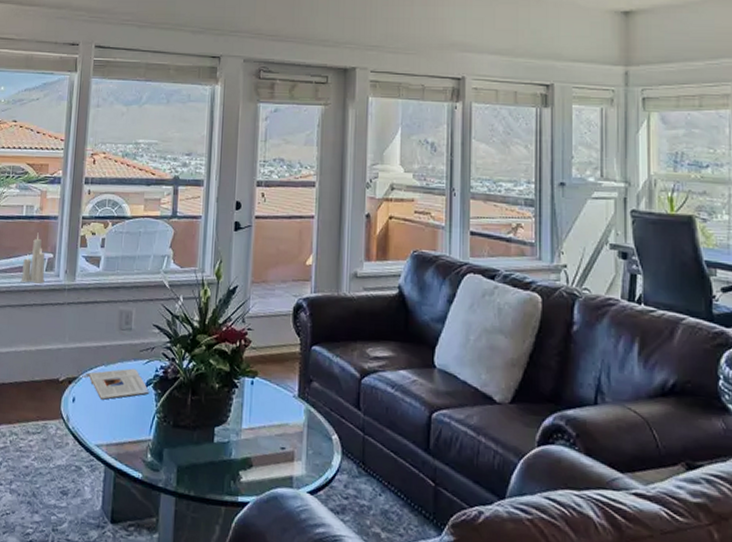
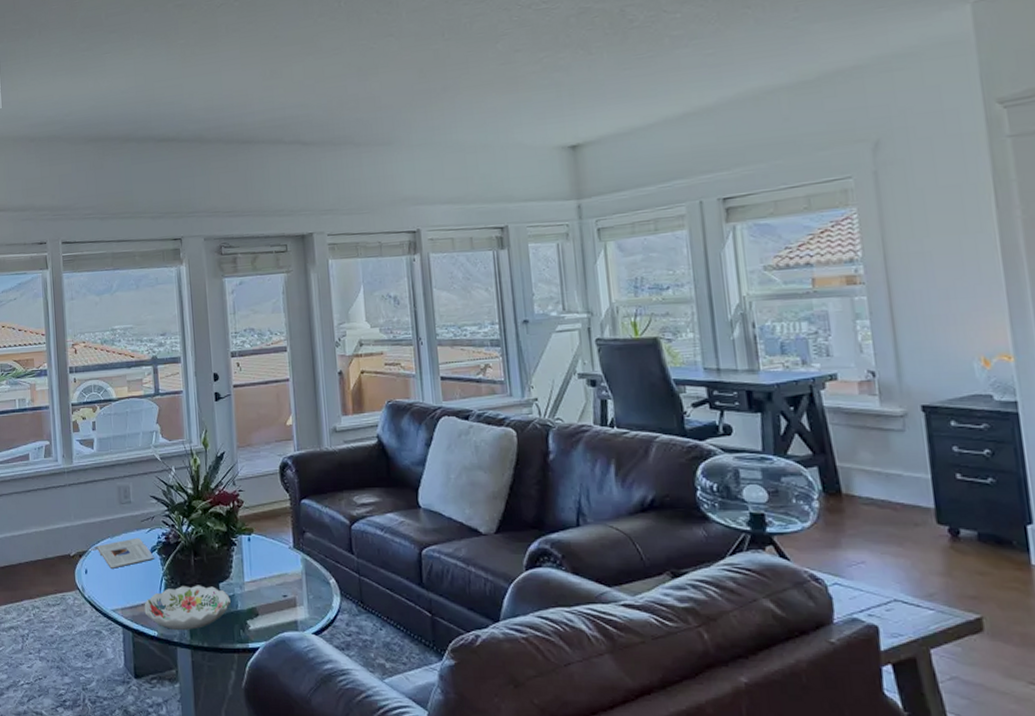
candle: present [20,234,45,284] -> none [22,424,45,470]
decorative bowl: none [131,426,225,476] -> present [144,585,231,630]

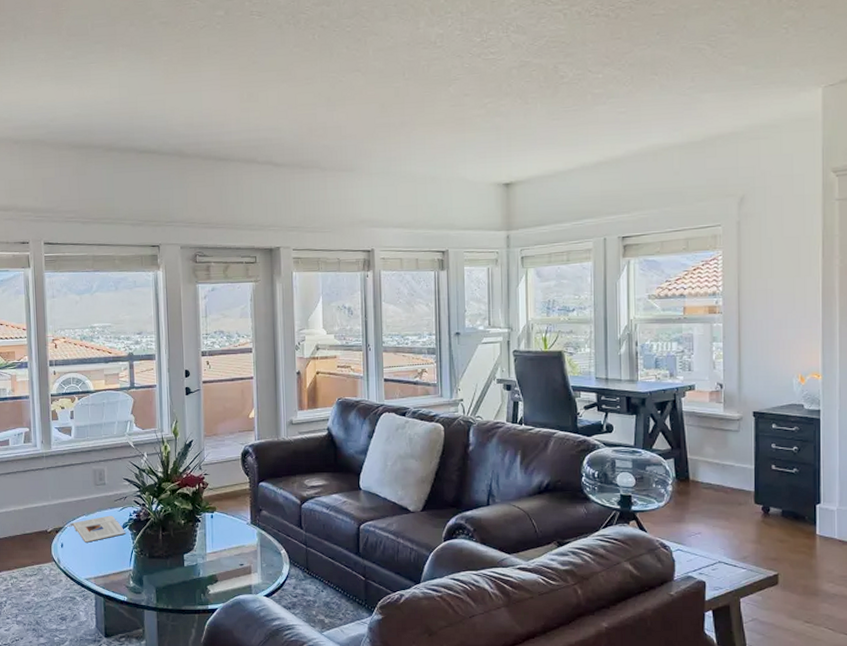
decorative bowl: present [144,585,231,630] -> none [115,556,193,595]

